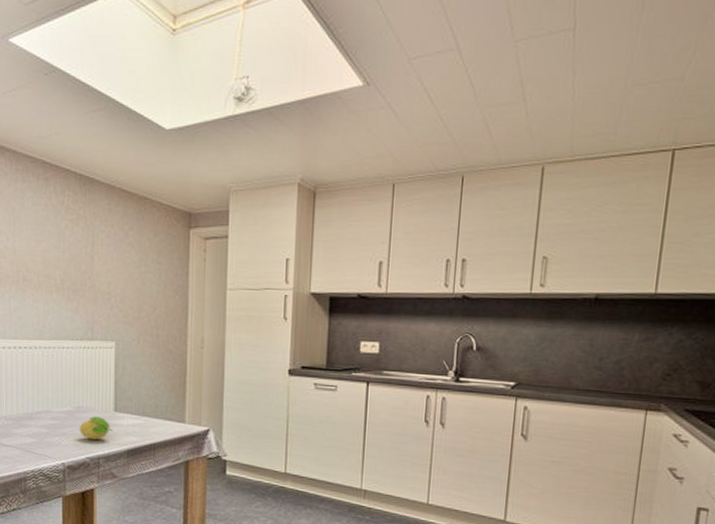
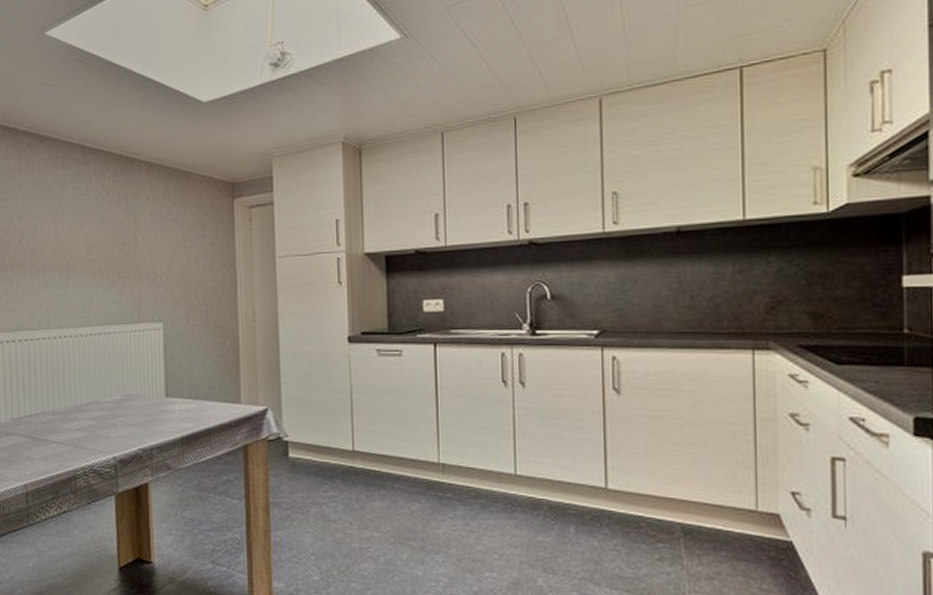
fruit: present [79,416,113,440] -> none [129,404,165,430]

